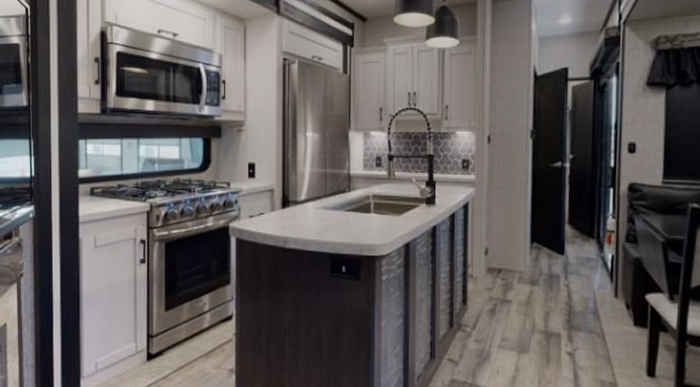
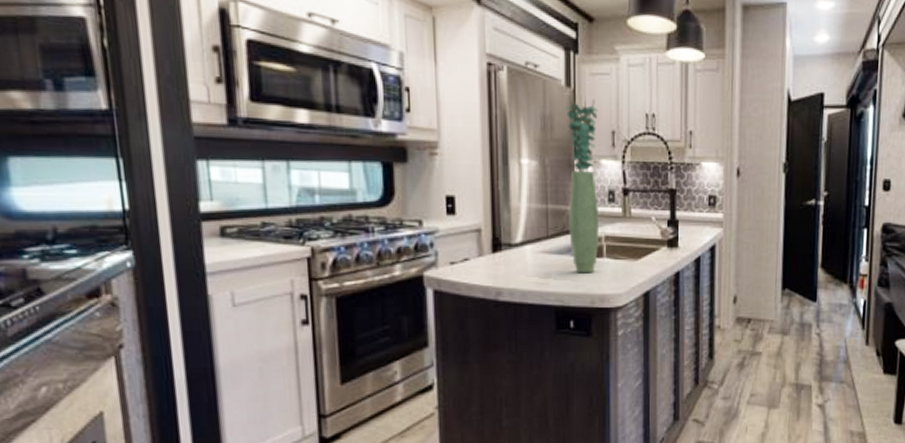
vase: none [342,81,369,226] -> present [565,96,600,273]

